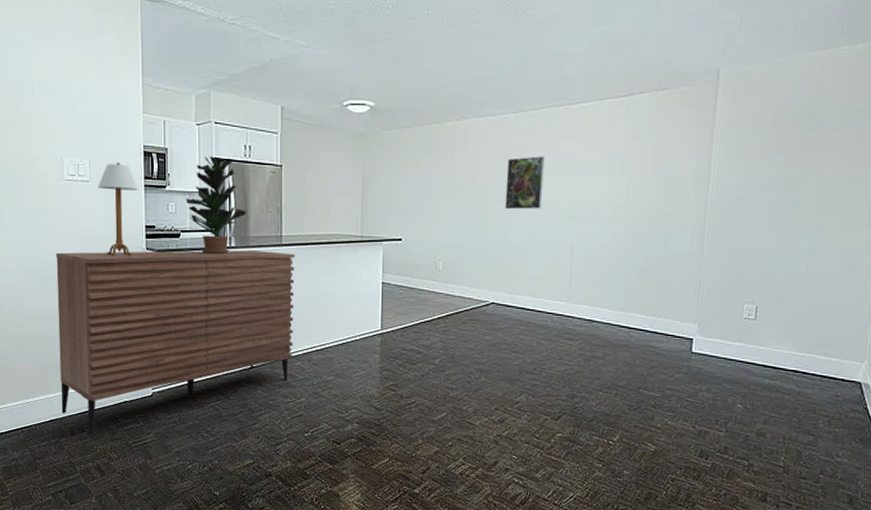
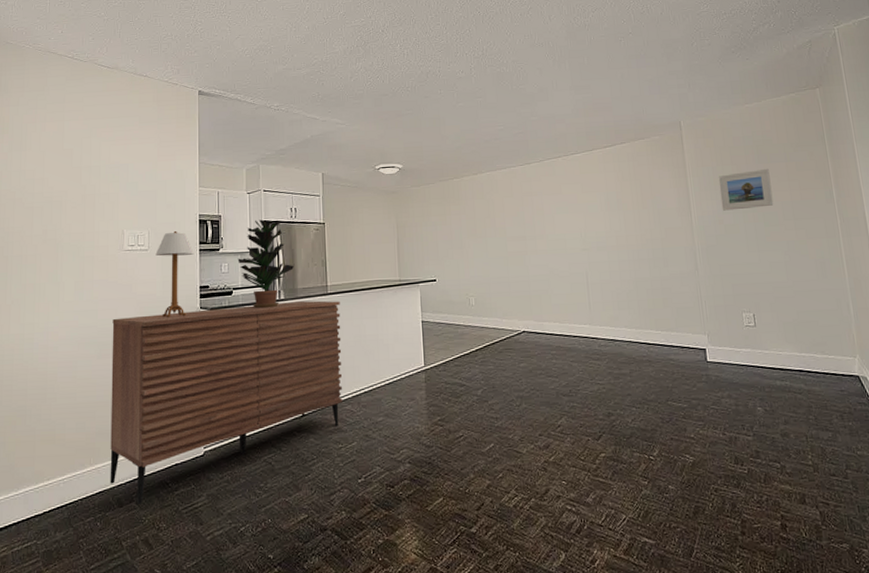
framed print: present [505,156,545,210] -> none [520,199,555,247]
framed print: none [747,137,817,186] -> present [718,168,774,211]

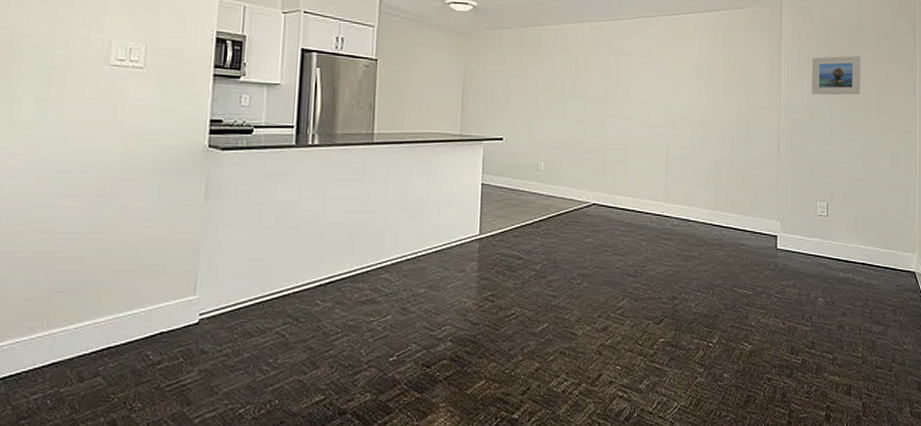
sideboard: present [110,300,342,504] -> none [68,148,387,379]
table lamp: present [155,230,194,318] -> none [153,47,206,155]
potted plant: present [237,219,294,309] -> none [263,46,334,154]

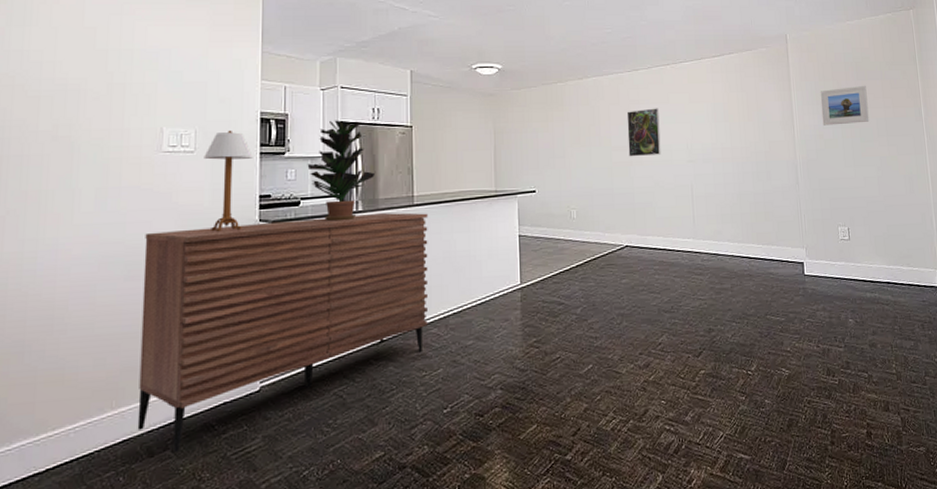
sideboard: none [68,148,387,379] -> present [137,212,429,452]
table lamp: none [153,47,206,155] -> present [204,130,253,232]
potted plant: none [263,46,334,154] -> present [307,120,374,222]
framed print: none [604,61,640,112] -> present [626,108,661,157]

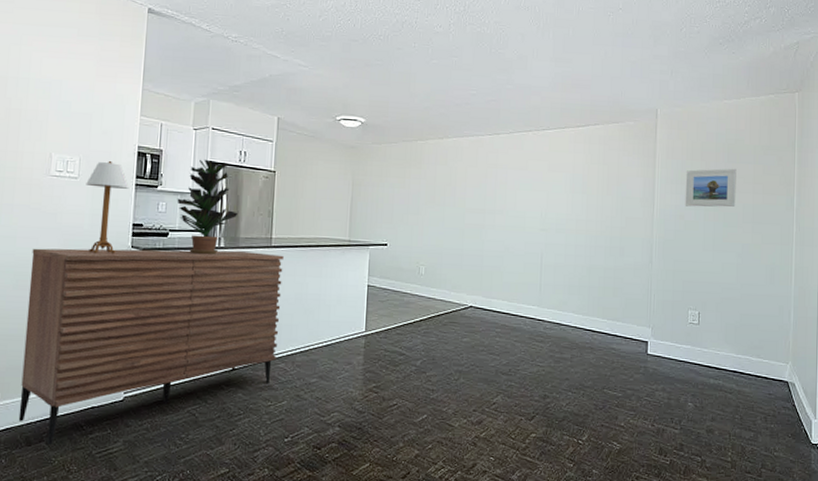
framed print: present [626,108,661,157] -> none [481,173,516,221]

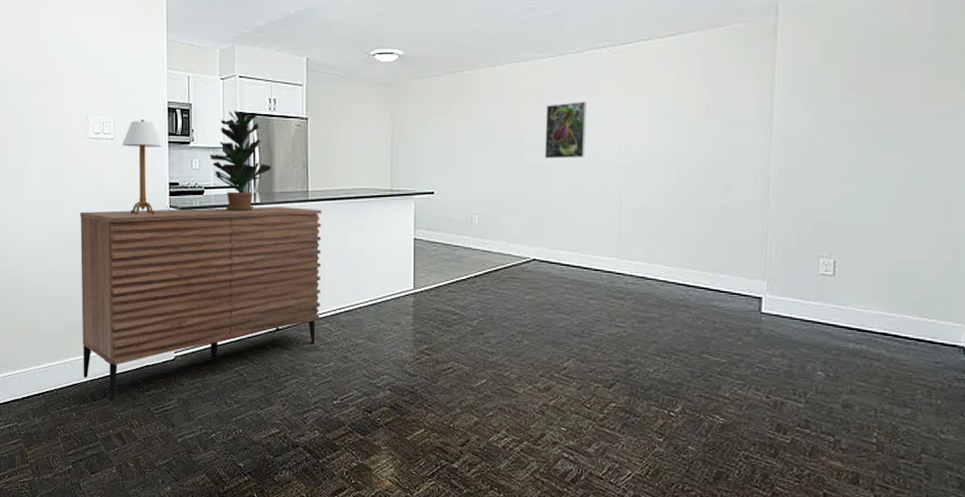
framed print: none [481,173,516,221] -> present [544,101,587,159]
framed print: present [685,168,737,207] -> none [816,72,895,127]

